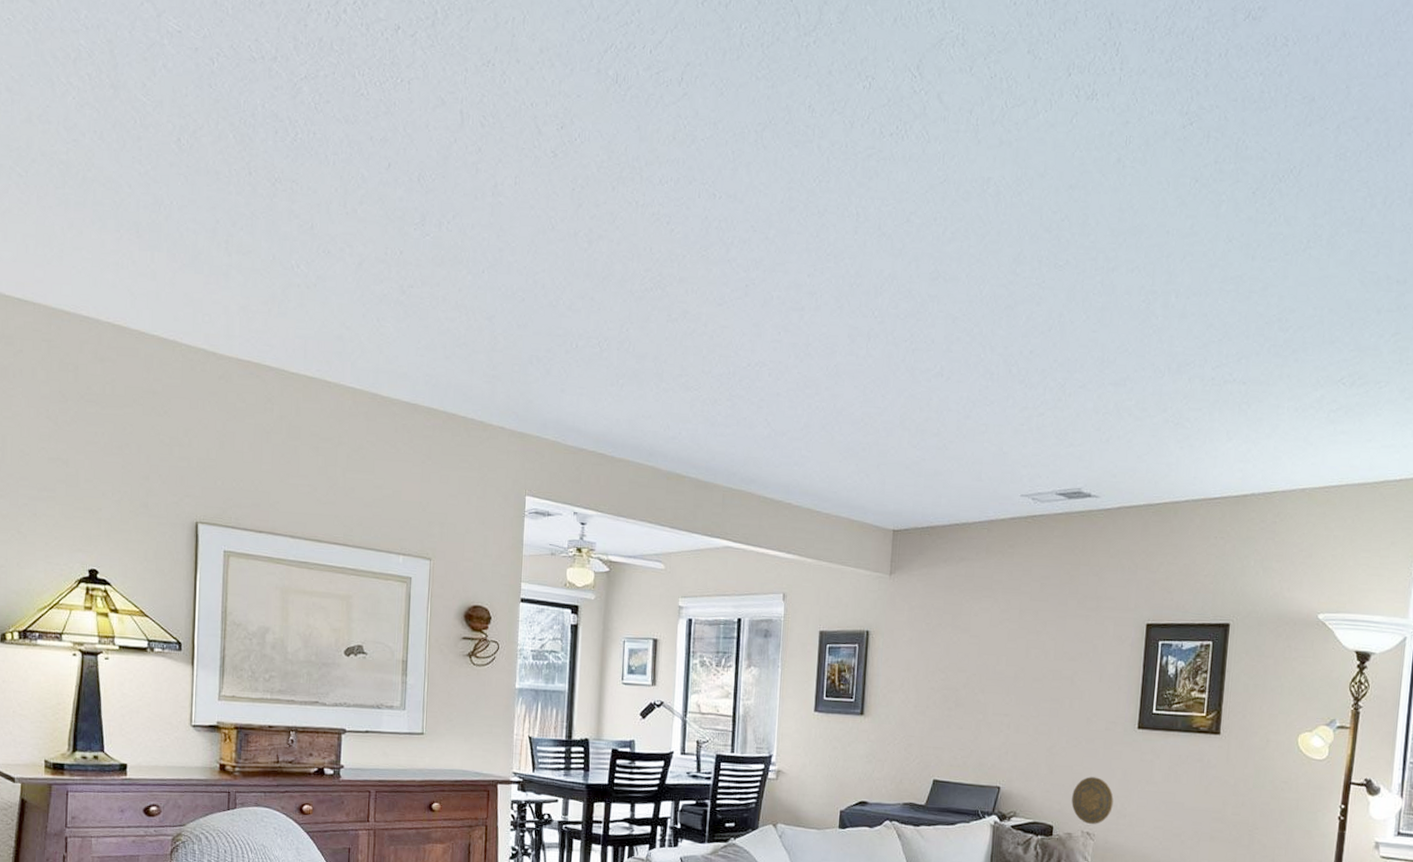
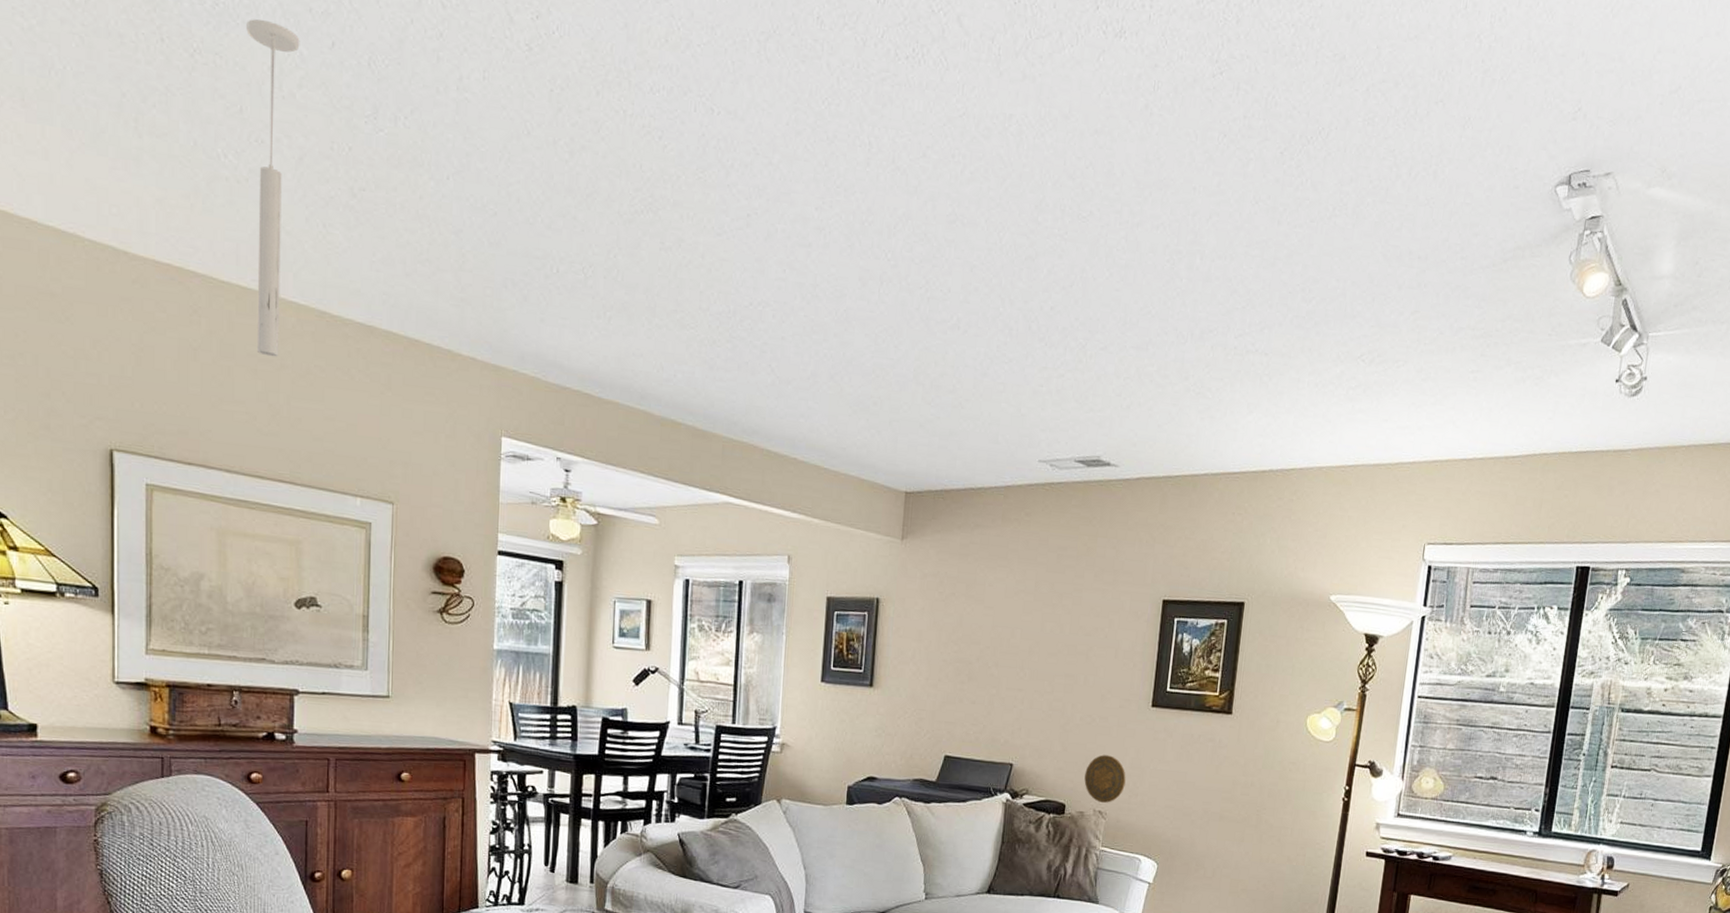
ceiling light: none [318,150,362,436] -> present [246,19,300,357]

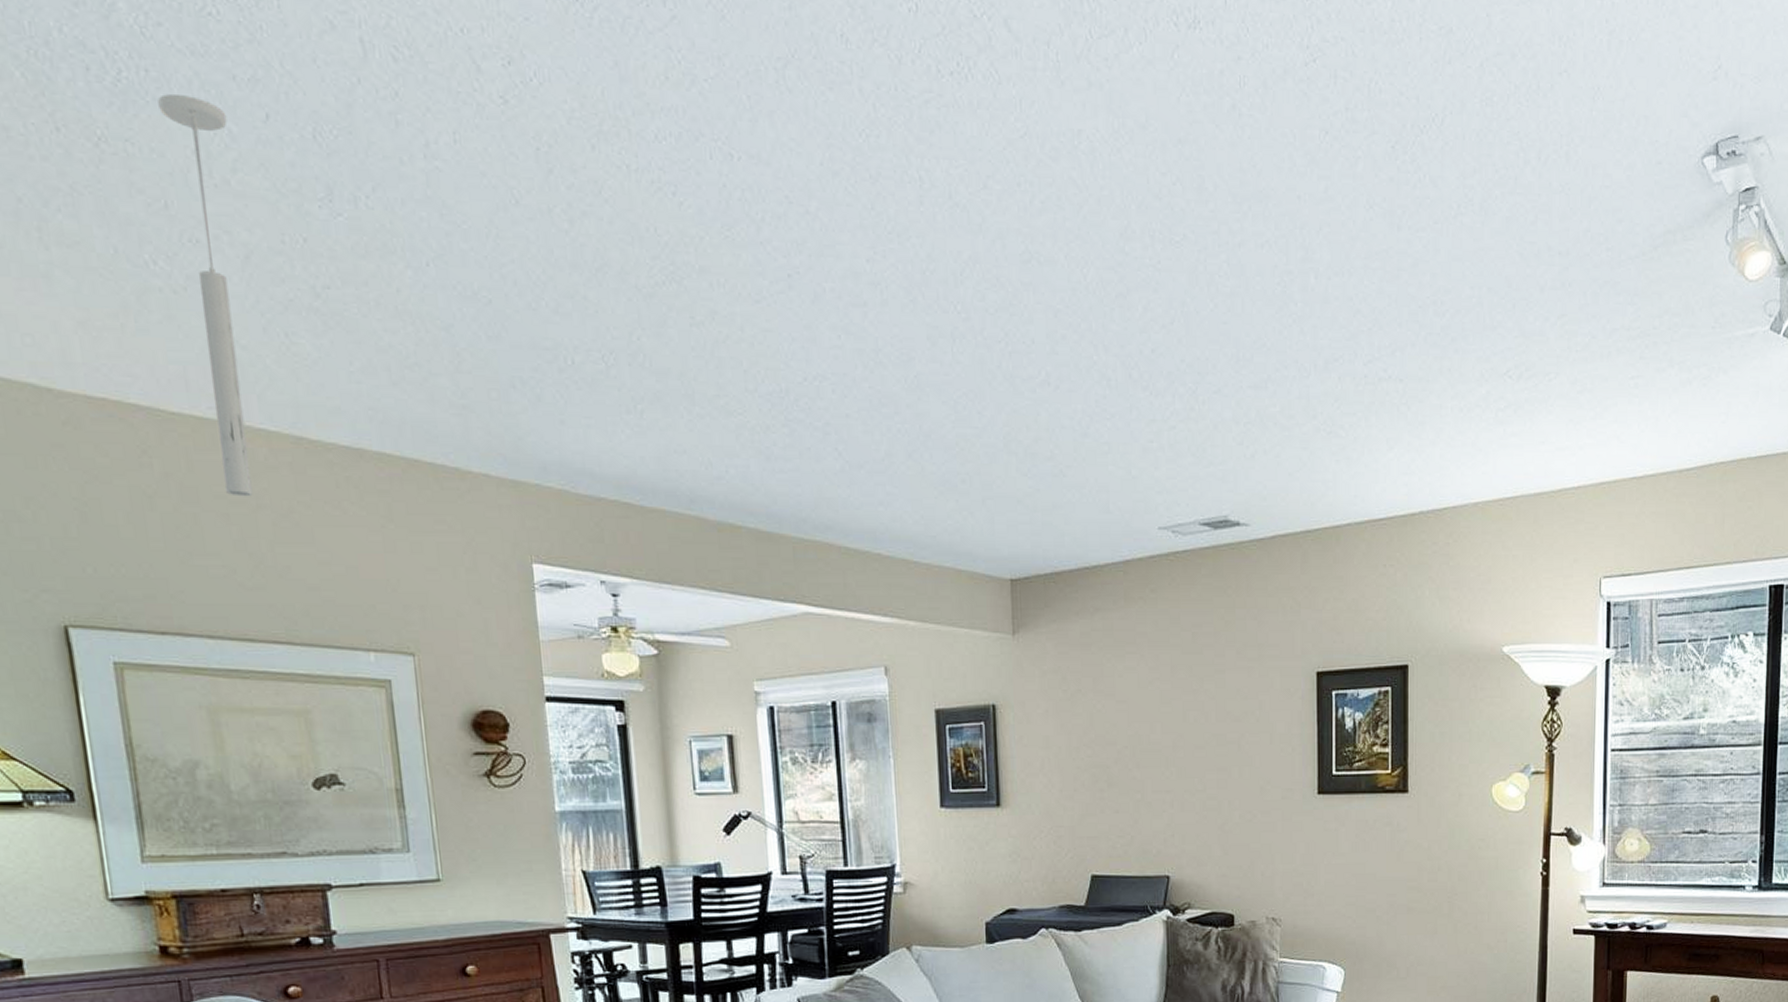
decorative plate: present [1084,755,1126,803] -> none [1252,854,1298,908]

